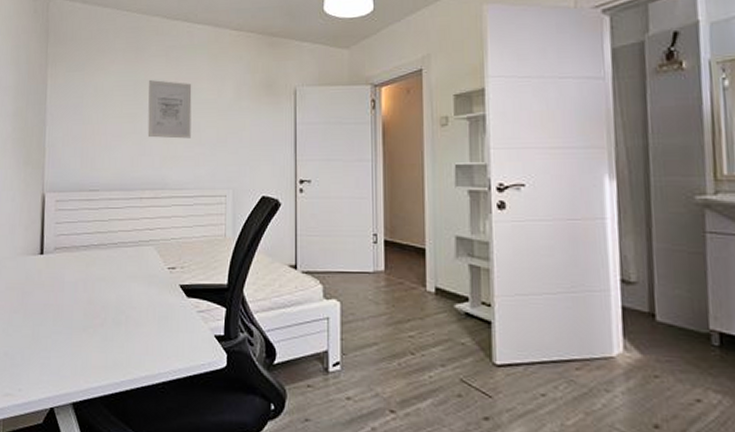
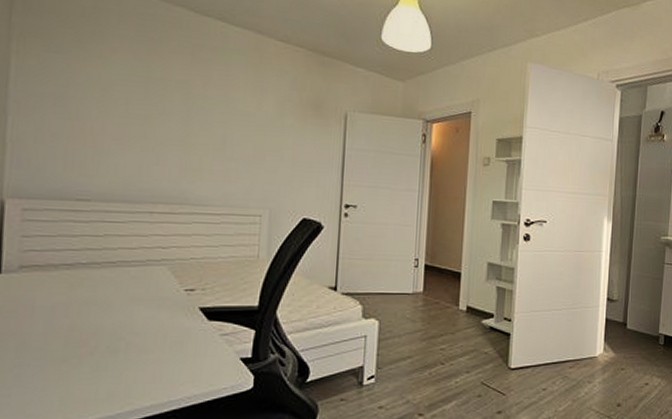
wall art: present [147,80,192,139] -> none [163,80,225,151]

